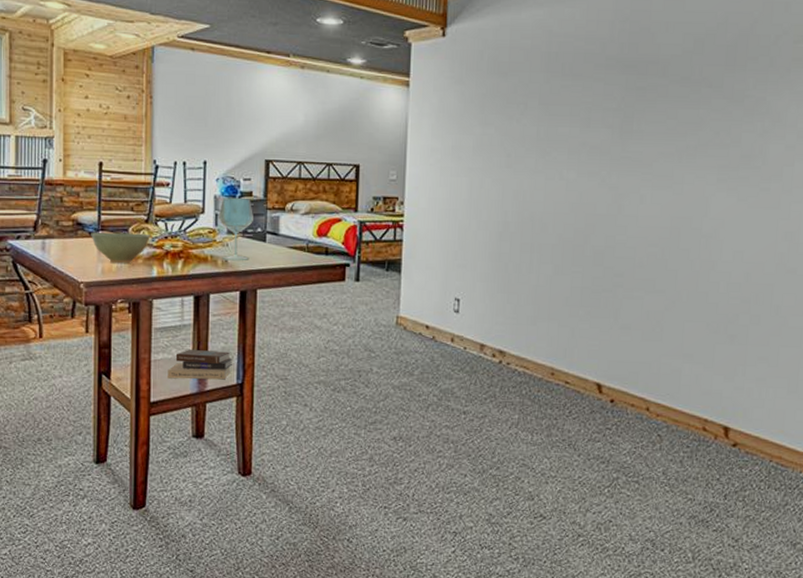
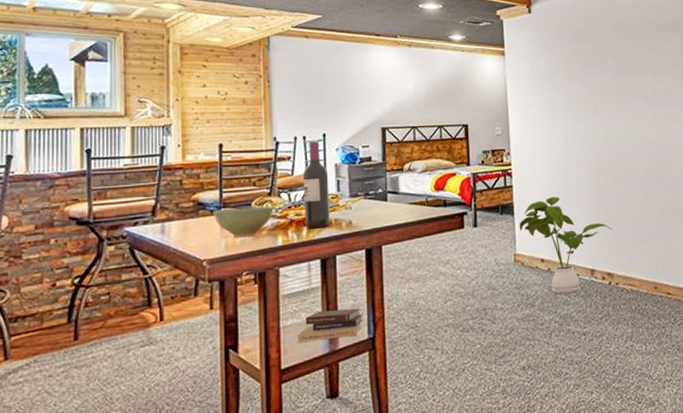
wine bottle: none [180,168,207,264] -> present [302,141,330,229]
wine glass: present [218,198,253,262] -> none [340,164,374,223]
house plant: none [405,256,511,367] -> present [519,196,612,295]

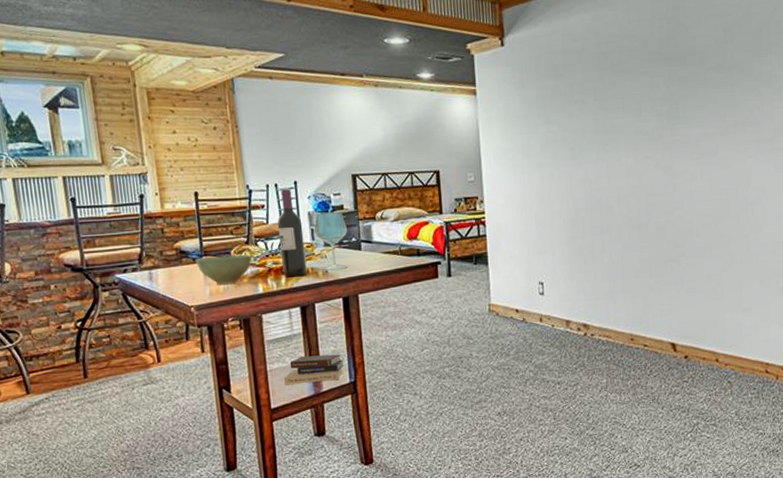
wine glass: none [340,164,374,223] -> present [314,212,348,271]
house plant: present [519,196,612,295] -> none [493,246,589,345]

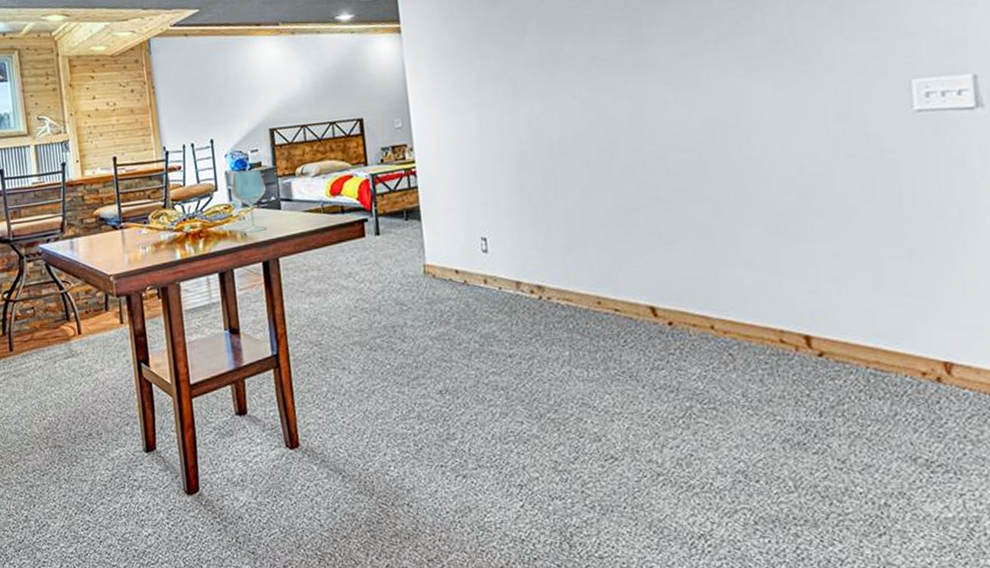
bowl: present [195,254,252,285] -> none [114,219,170,252]
wine bottle: present [277,189,307,278] -> none [194,148,225,242]
books: present [284,354,345,385] -> none [203,324,266,359]

